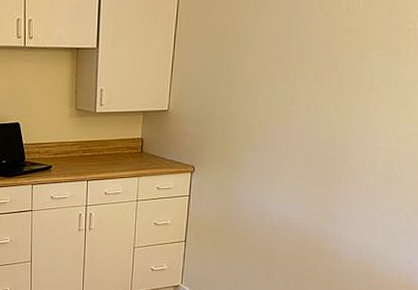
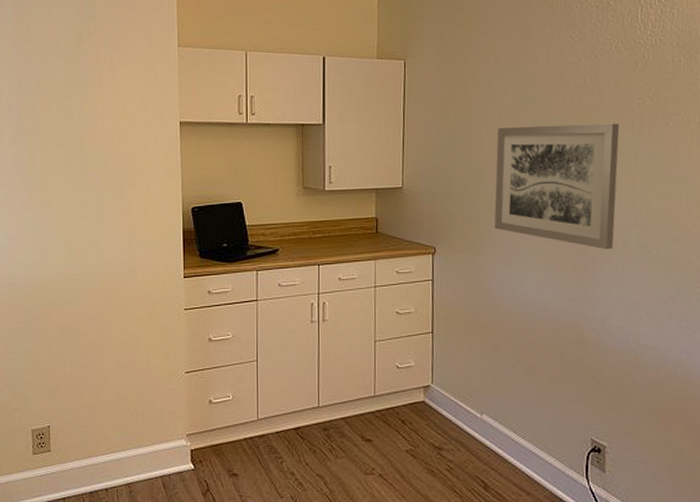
wall art: none [250,48,386,171] -> present [494,123,620,250]

